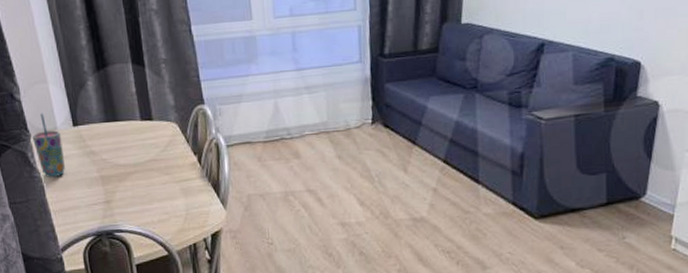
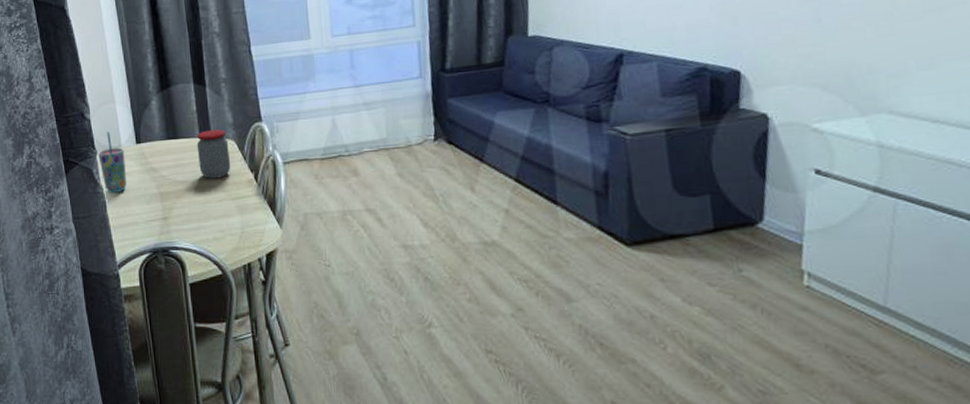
jar: none [137,112,174,162] -> present [197,129,231,179]

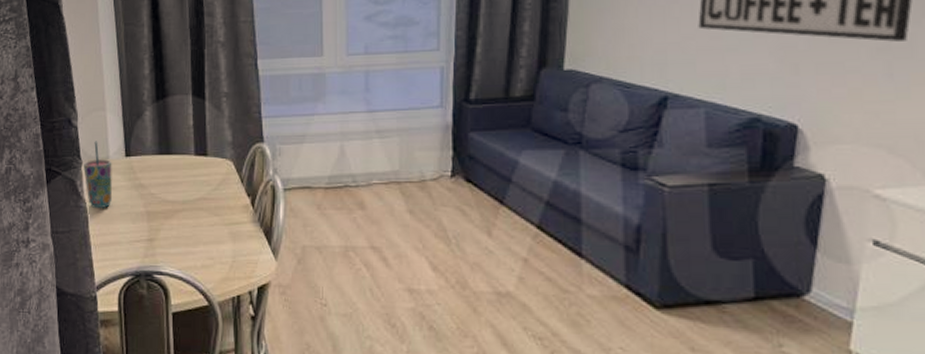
jar: present [197,129,231,179] -> none [191,148,227,201]

